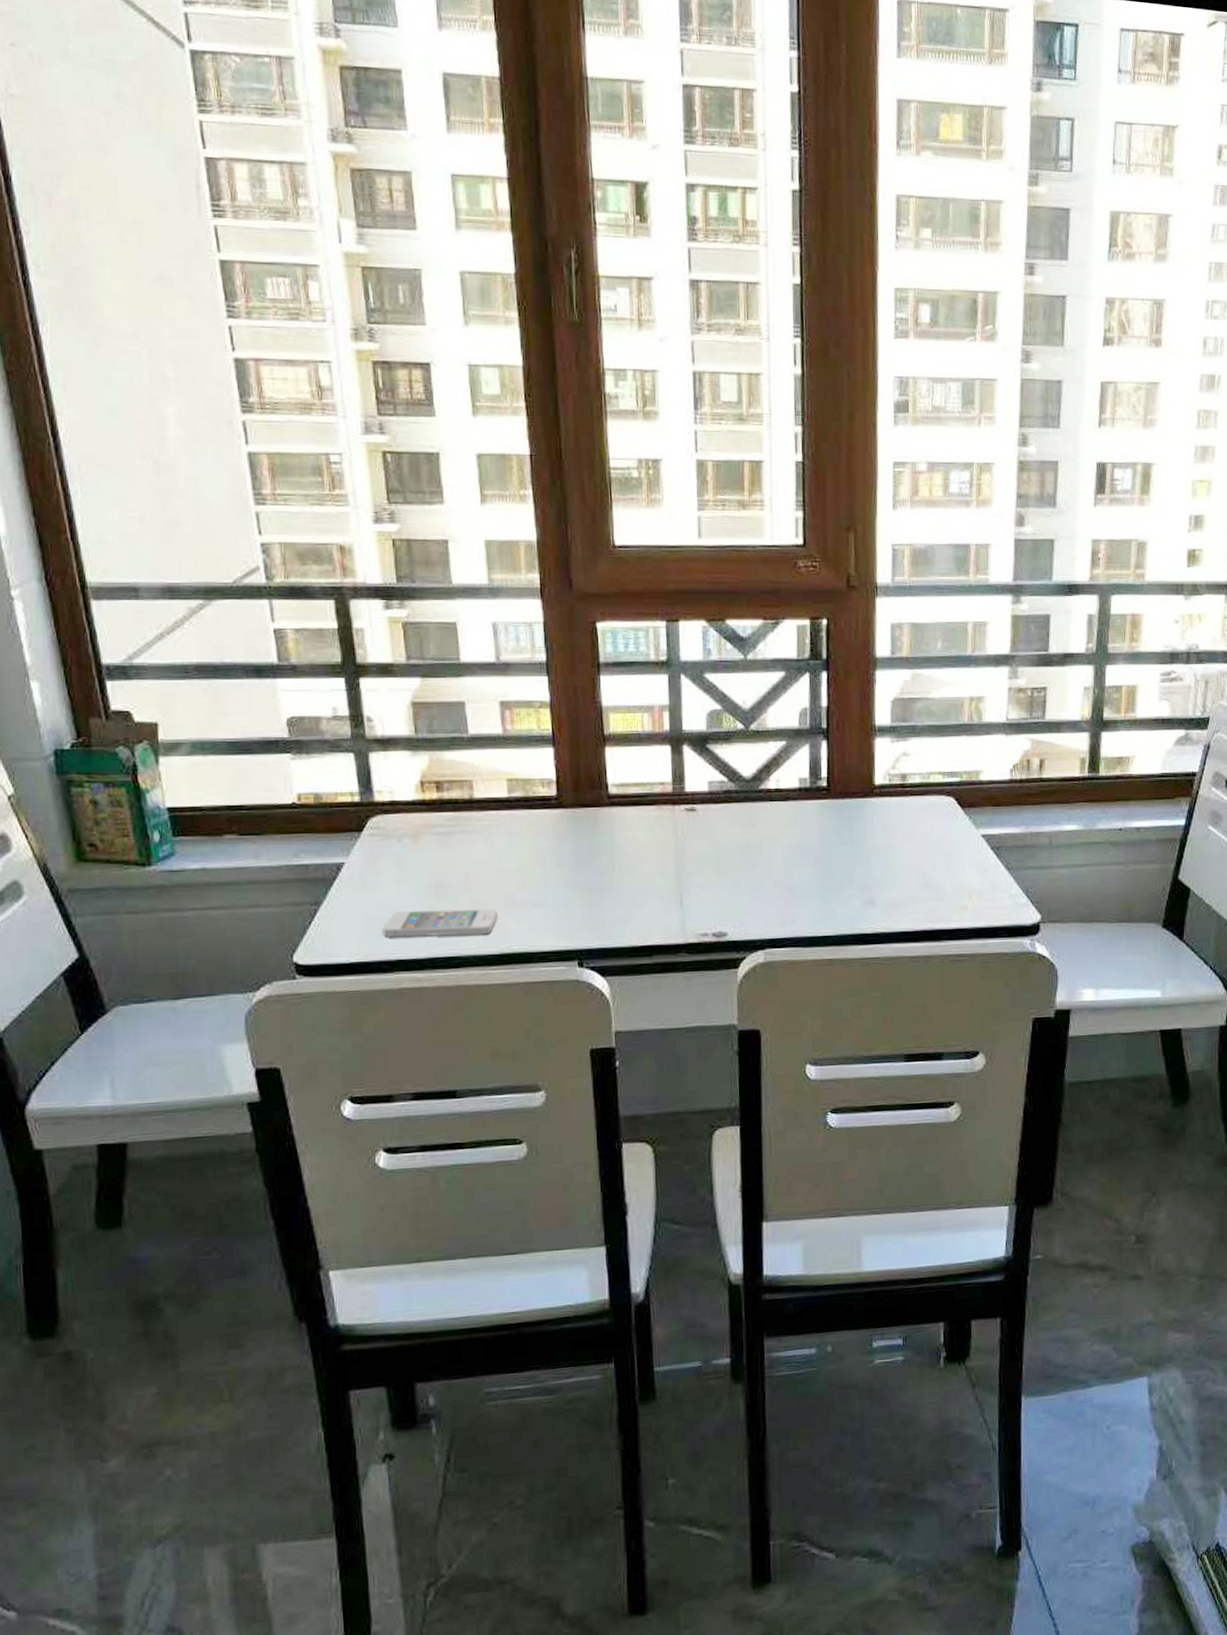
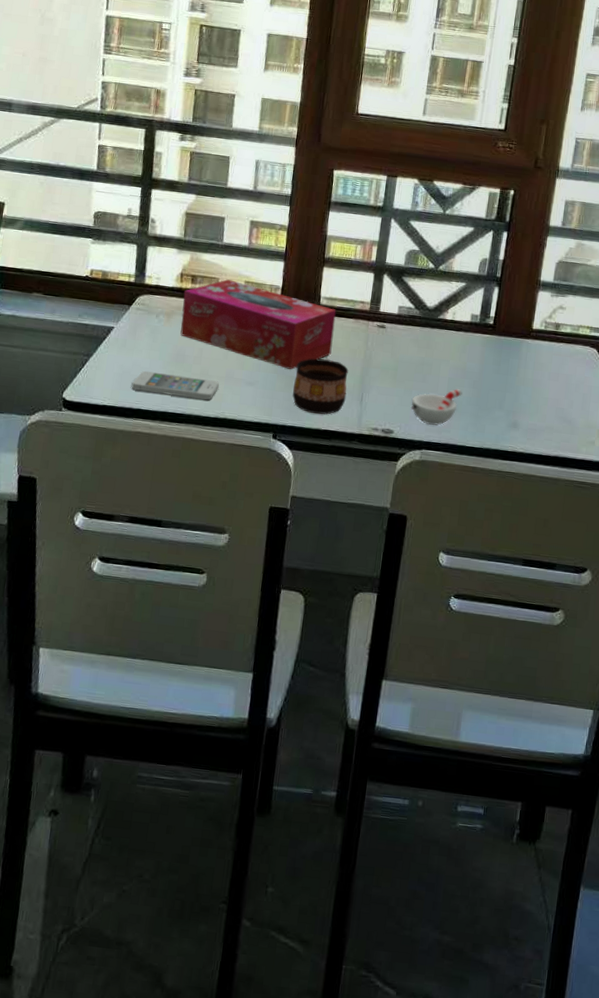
tissue box: none [429,780,634,880] -> present [180,279,336,370]
cup: none [592,859,662,929] -> present [293,358,349,415]
cup: none [742,869,803,919] -> present [410,388,463,426]

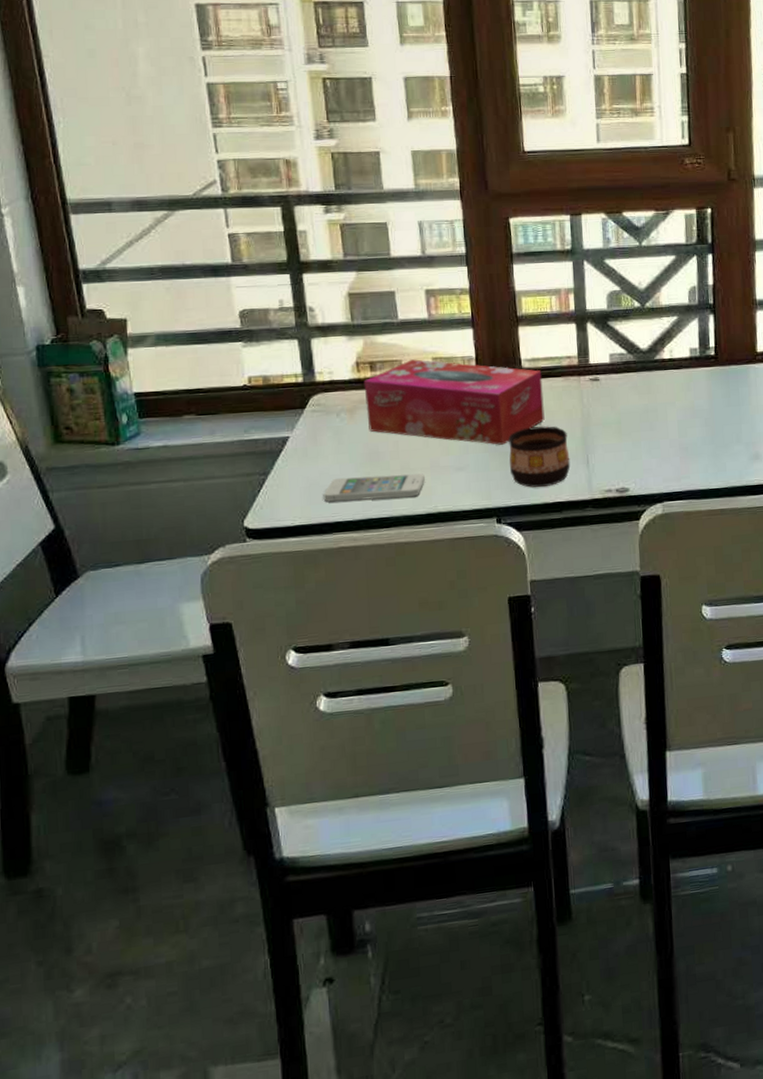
cup: present [410,388,463,426] -> none [642,429,695,475]

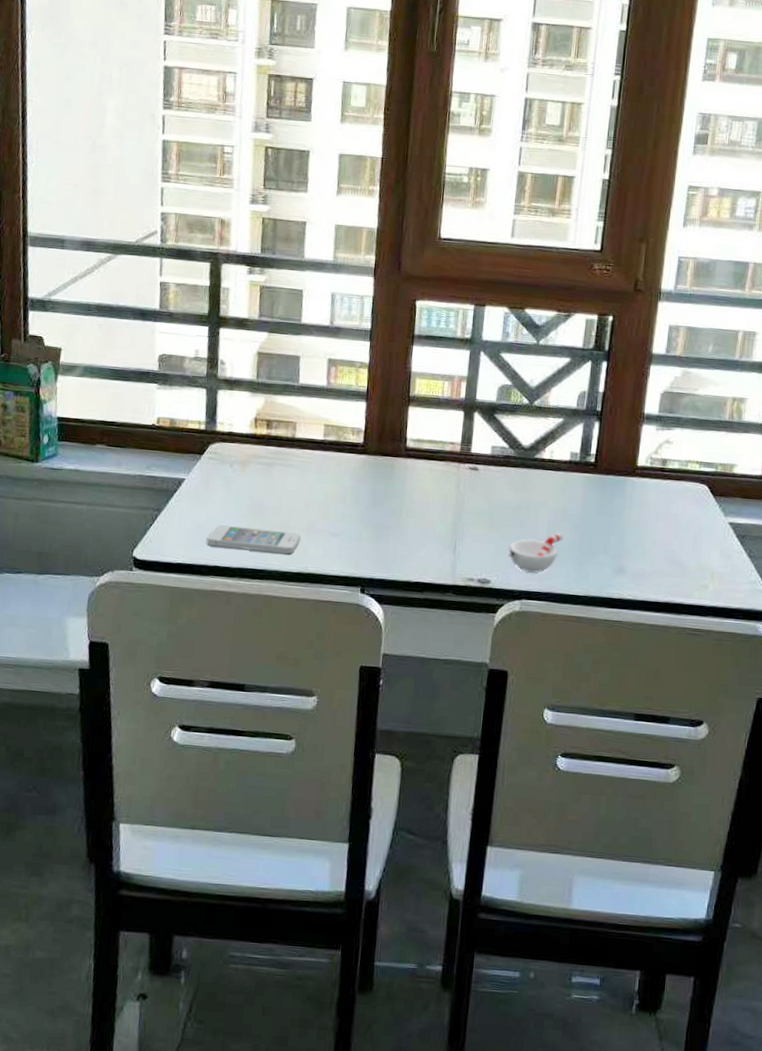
tissue box: present [363,359,545,445] -> none [257,423,424,518]
cup: present [508,425,571,488] -> none [380,505,440,566]
cup: none [642,429,695,475] -> present [508,532,564,574]

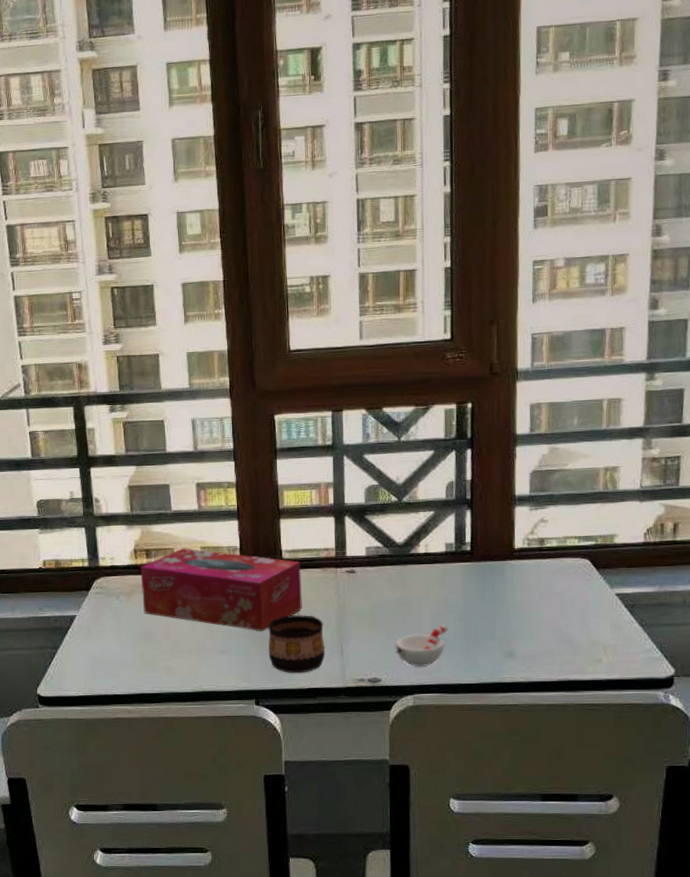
smartphone: present [206,524,301,554] -> none [103,654,192,677]
tissue box: none [257,423,424,518] -> present [140,548,302,631]
cup: none [380,505,440,566] -> present [268,614,326,674]

